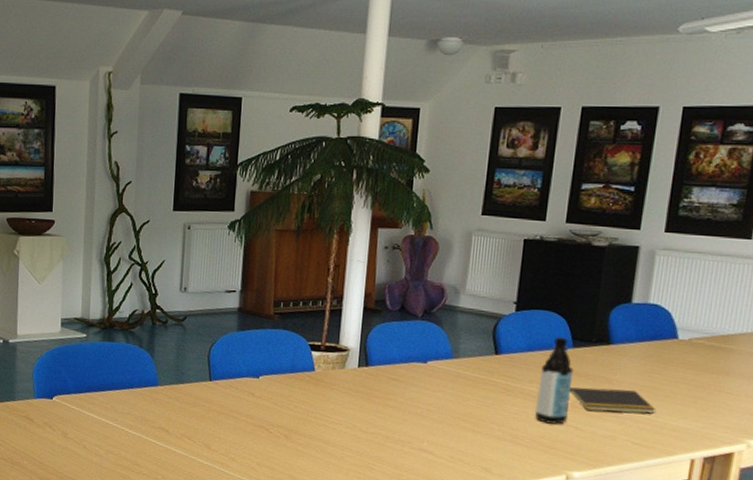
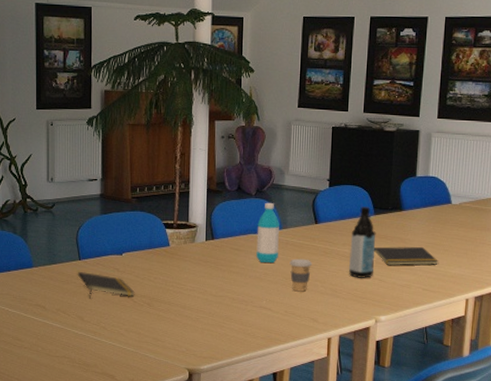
notepad: none [206,393,271,427] -> present [77,271,135,299]
water bottle: none [418,326,451,399] -> present [256,202,280,264]
coffee cup: none [459,394,489,435] -> present [289,258,313,292]

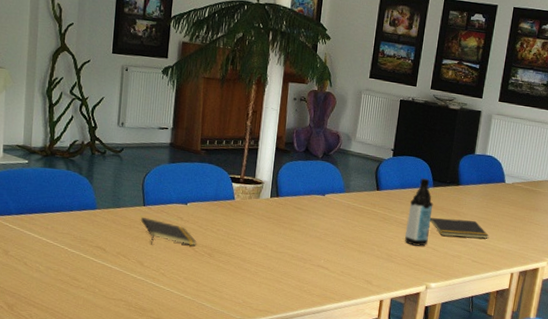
water bottle: present [256,202,280,264] -> none [318,166,344,225]
coffee cup: present [289,258,313,292] -> none [349,222,371,255]

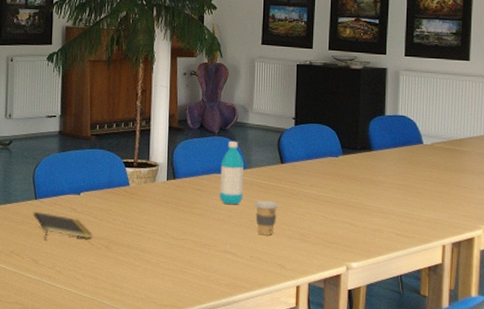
water bottle: none [318,166,344,225] -> present [220,141,245,205]
coffee cup: none [349,222,371,255] -> present [254,200,279,236]
water bottle: present [405,178,434,246] -> none [317,146,345,222]
notepad: present [430,218,489,239] -> none [343,188,411,209]

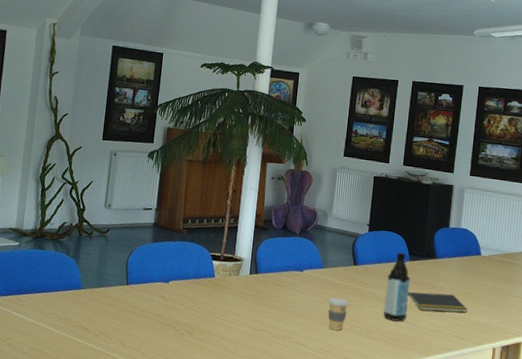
notepad: present [32,211,92,241] -> none [123,296,177,325]
water bottle: present [220,141,245,205] -> none [296,242,321,301]
water bottle: none [317,146,345,222] -> present [383,252,411,321]
notepad: none [343,188,411,209] -> present [408,292,468,313]

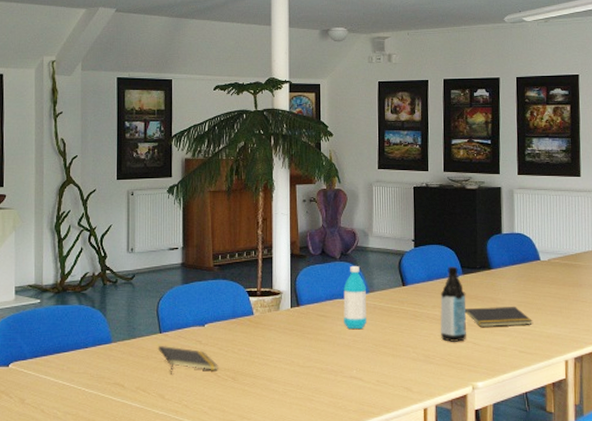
notepad: none [123,296,177,325] -> present [157,345,218,375]
water bottle: none [296,242,321,301] -> present [343,265,367,330]
coffee cup: present [327,297,350,331] -> none [379,323,403,359]

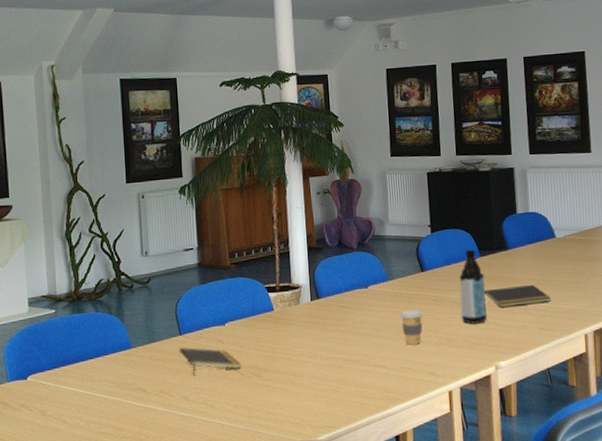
water bottle: present [343,265,367,330] -> none [362,254,387,318]
coffee cup: none [379,323,403,359] -> present [400,309,424,345]

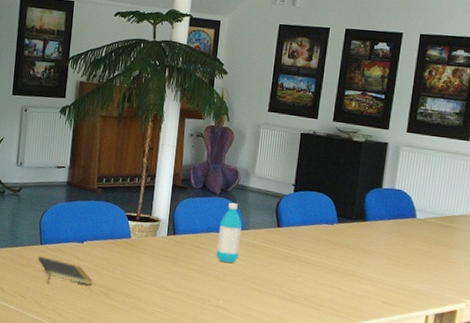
water bottle: none [362,254,387,318] -> present [216,202,243,264]
coffee cup: present [400,309,424,345] -> none [249,260,272,295]
water bottle: present [459,249,488,324] -> none [308,214,338,286]
notepad: present [485,284,551,307] -> none [335,256,400,279]

